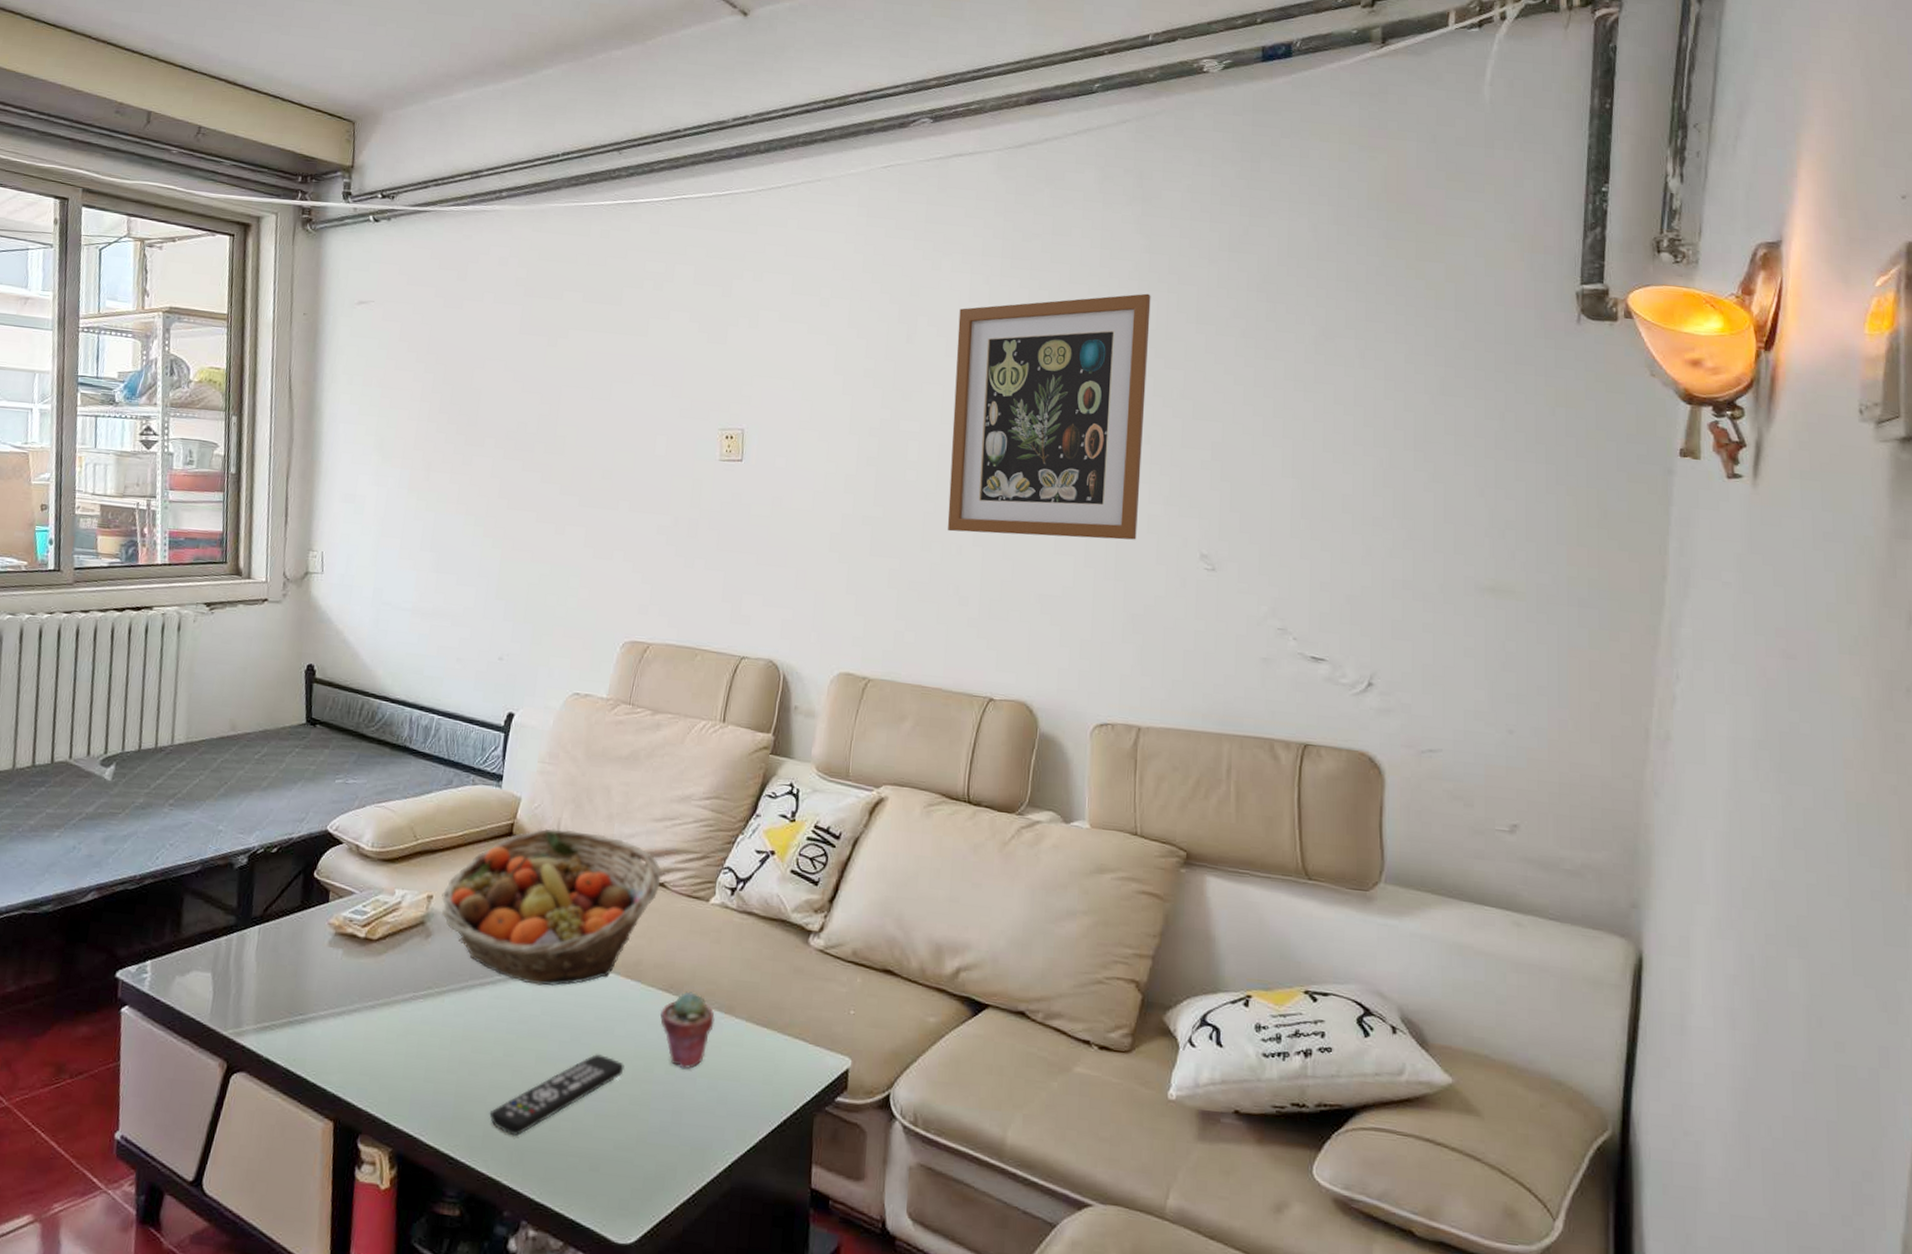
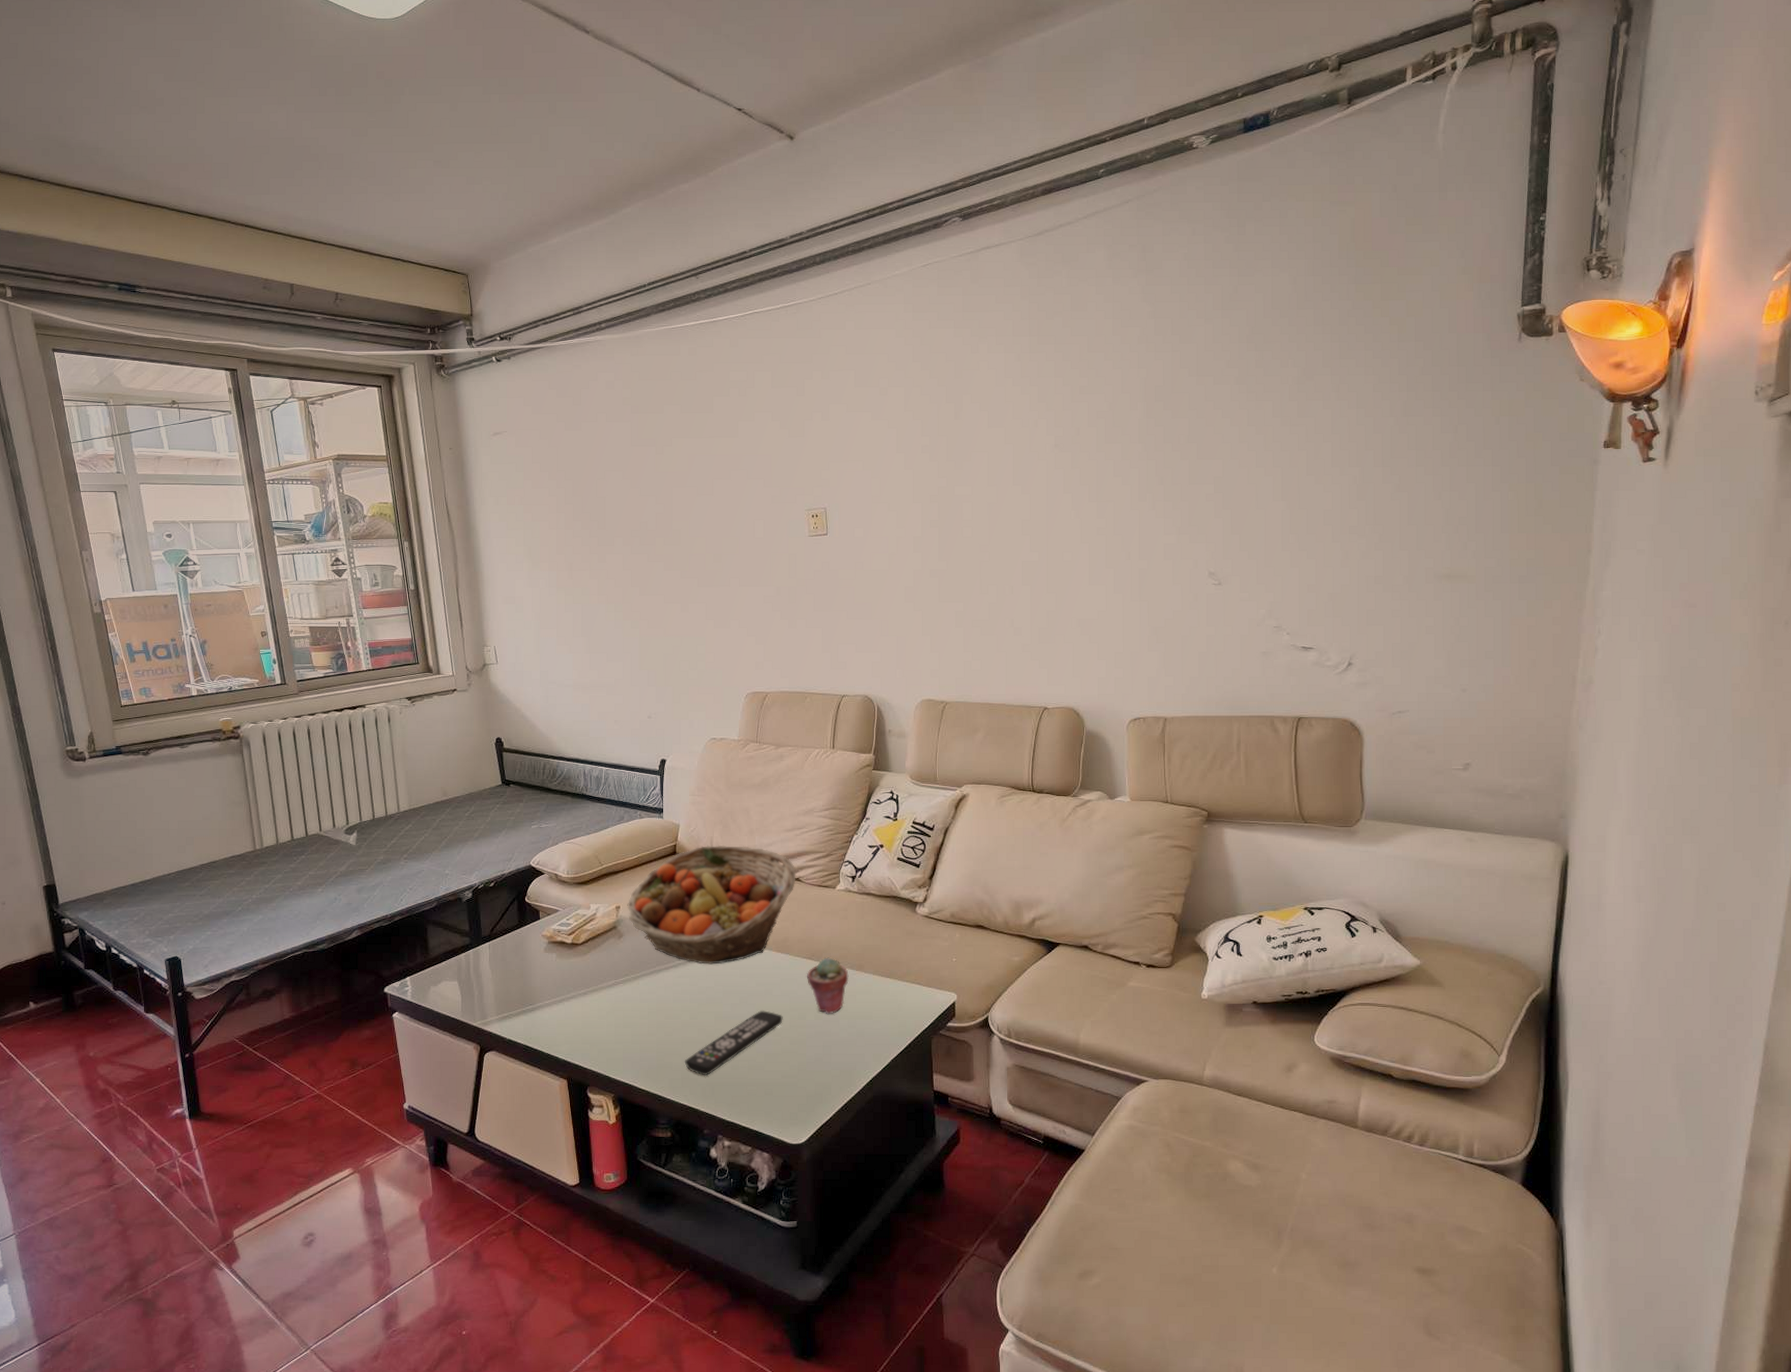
wall art: present [947,293,1151,540] -> none [997,354,1158,575]

